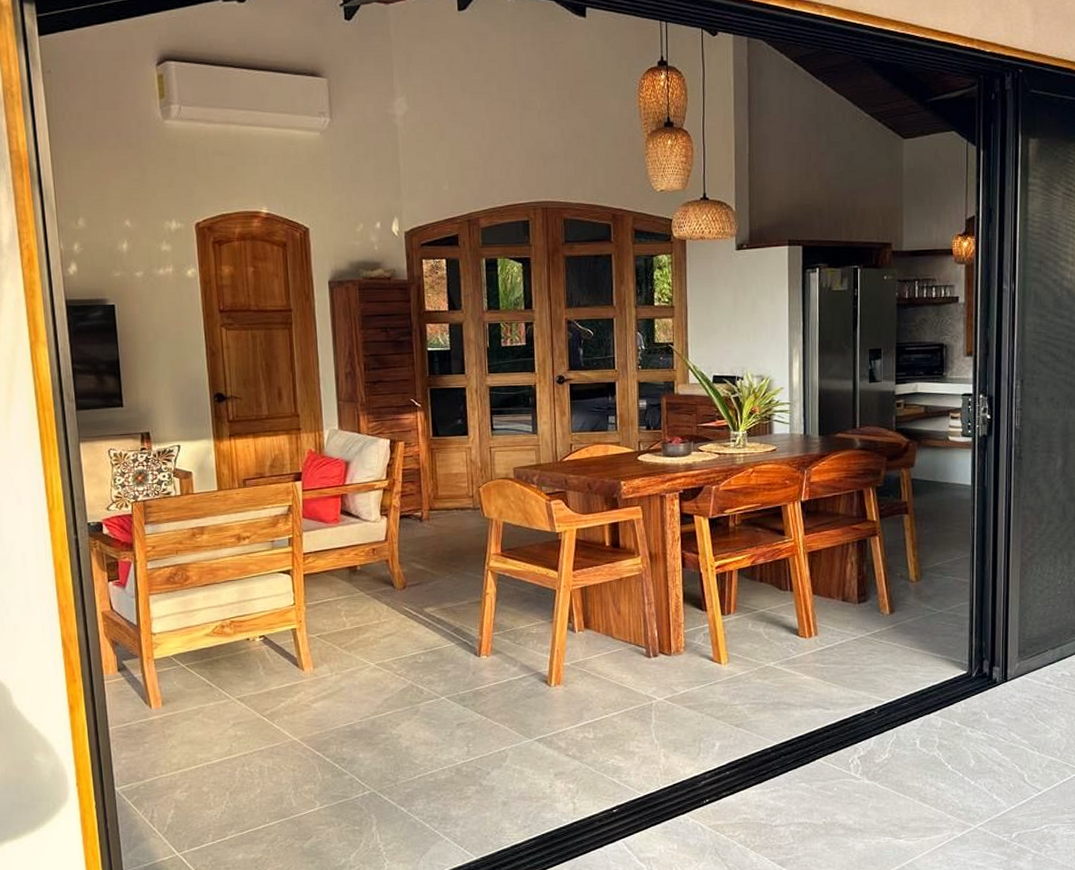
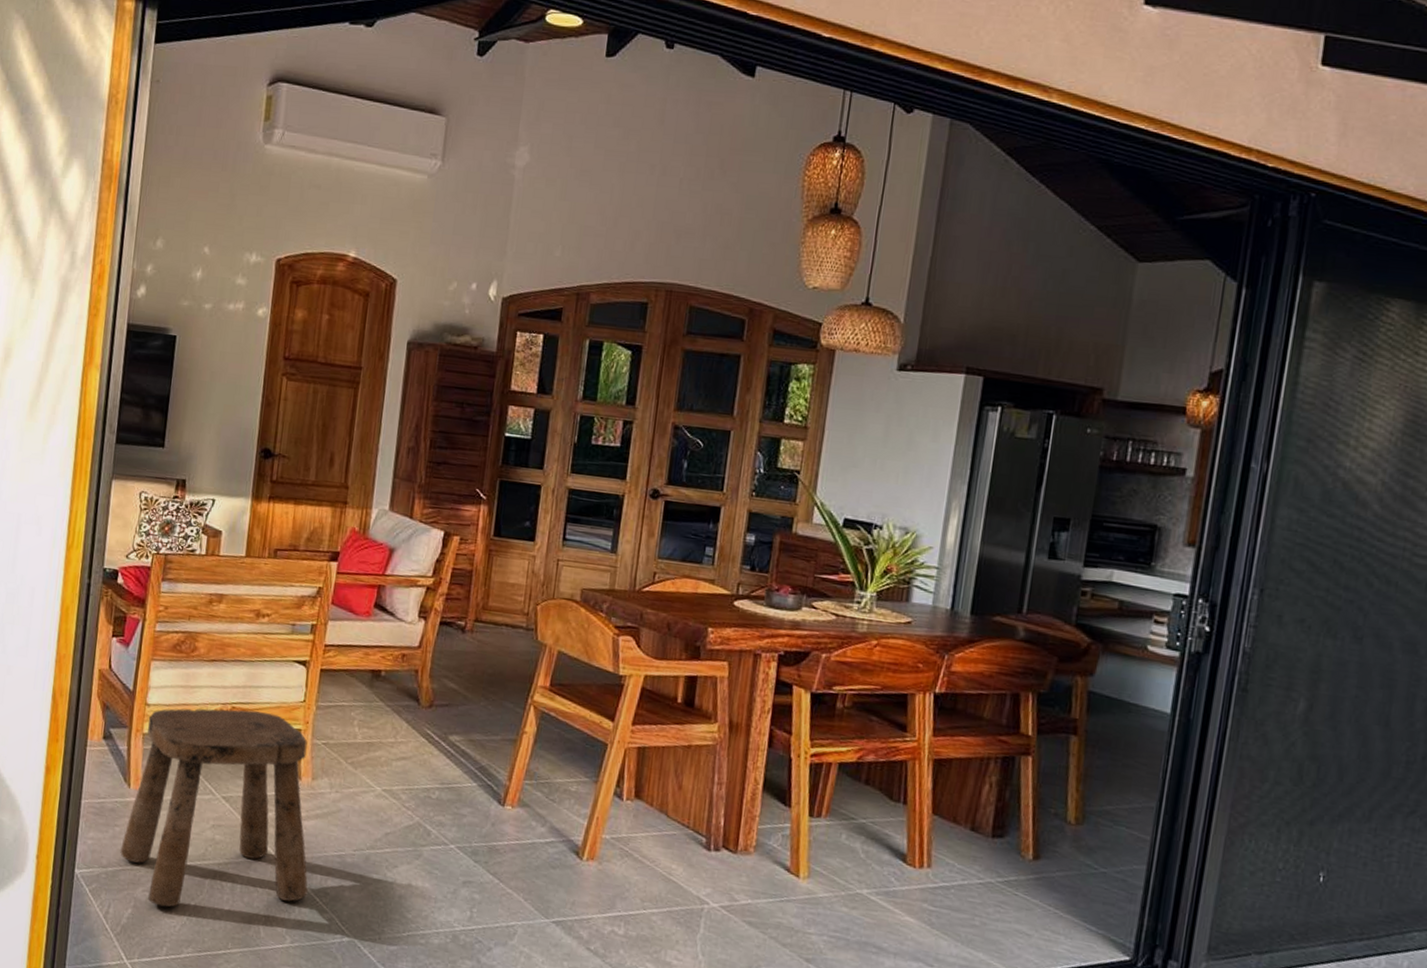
stool: none [153,620,327,802] -> present [120,708,308,907]

